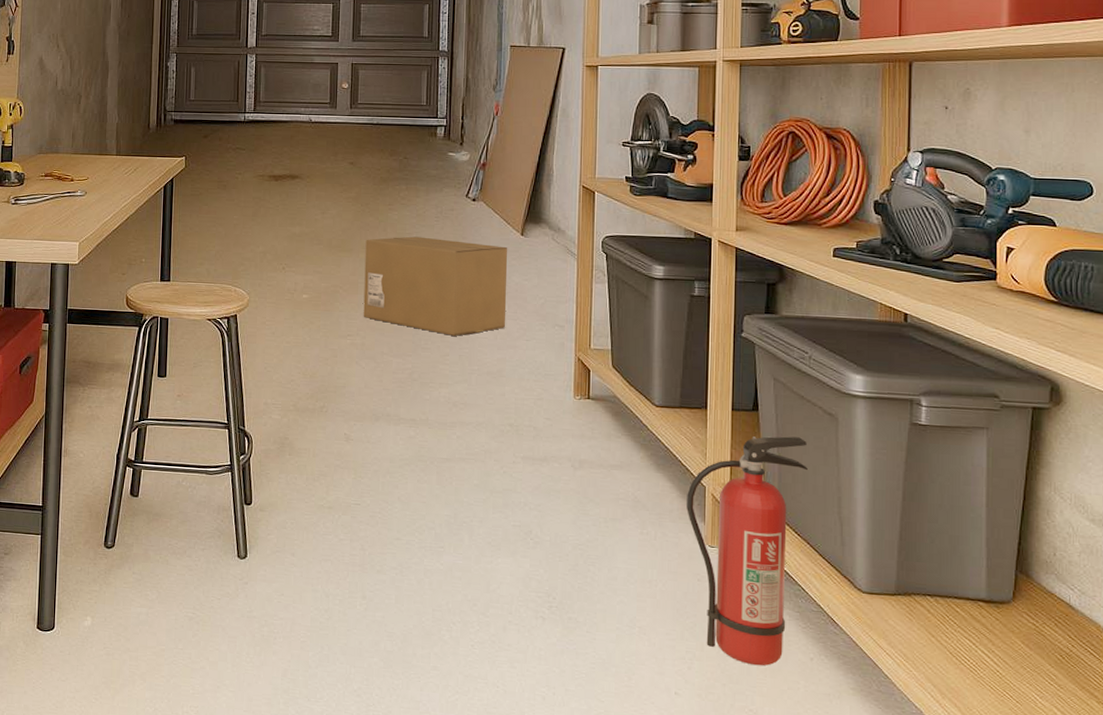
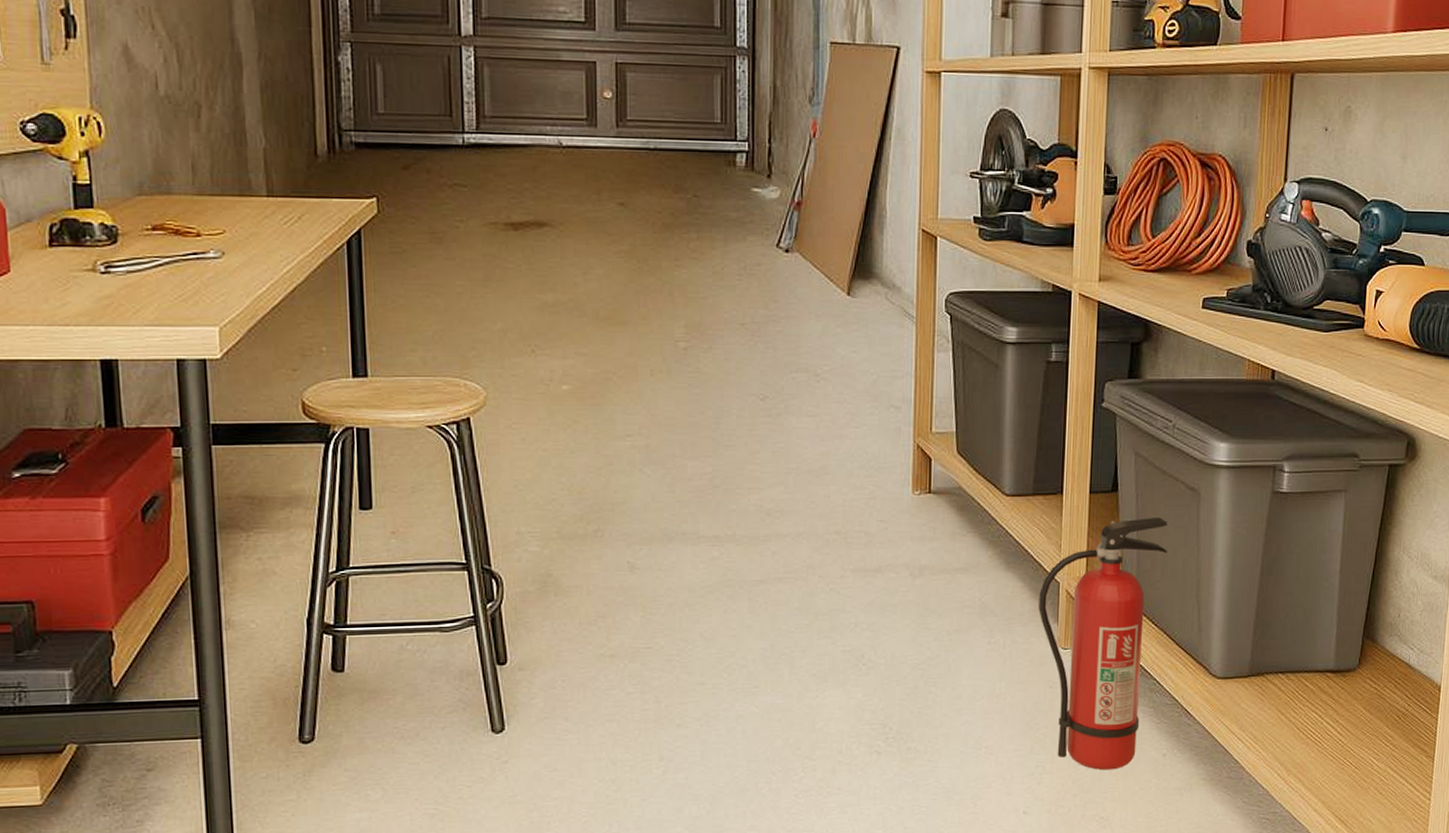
box: present [363,236,508,336] -> none [645,301,831,428]

